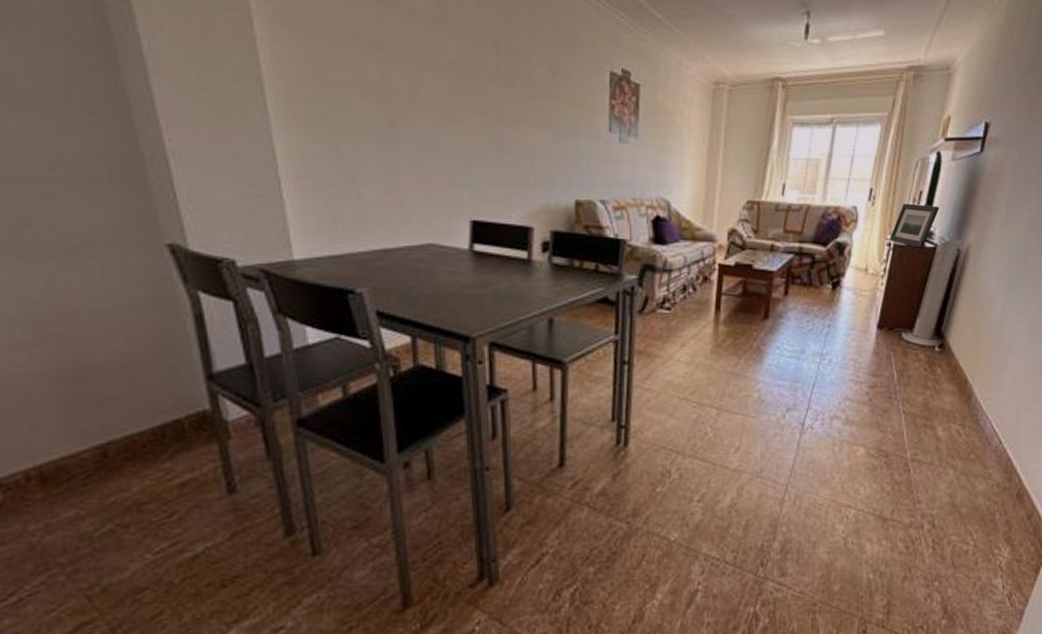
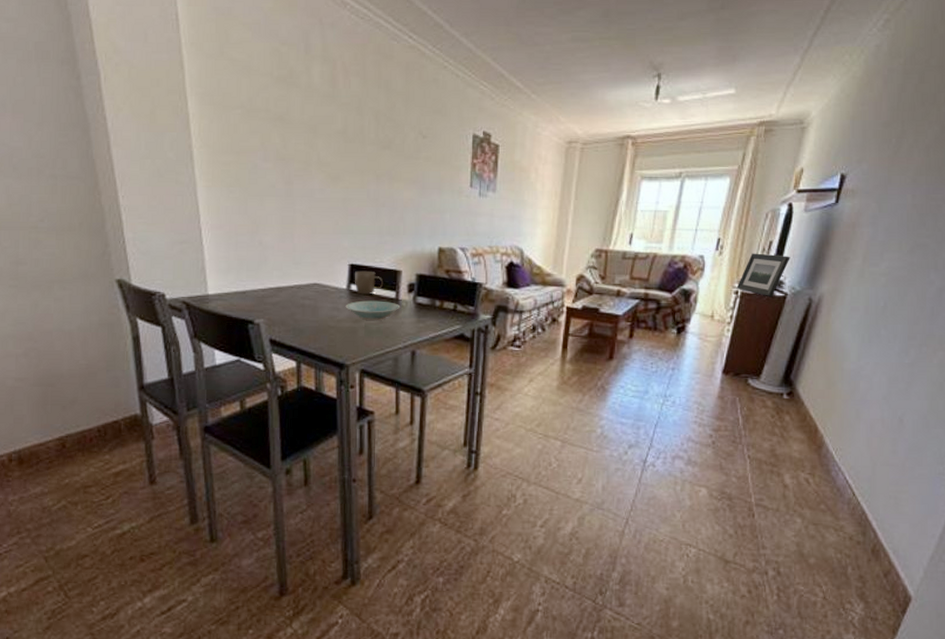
bowl: none [468,262,534,285] -> present [345,300,401,320]
mug: none [478,227,513,256] -> present [355,270,384,295]

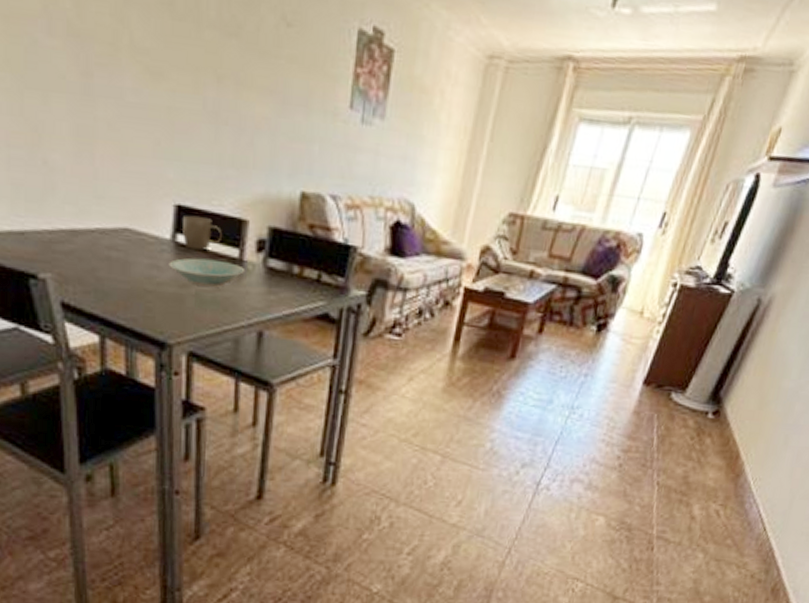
picture frame: present [736,253,790,296] -> none [675,235,746,293]

